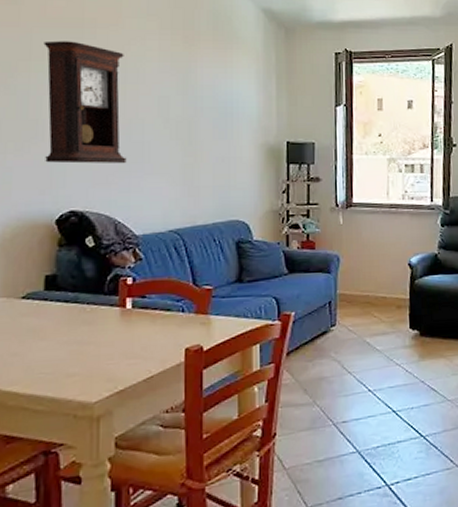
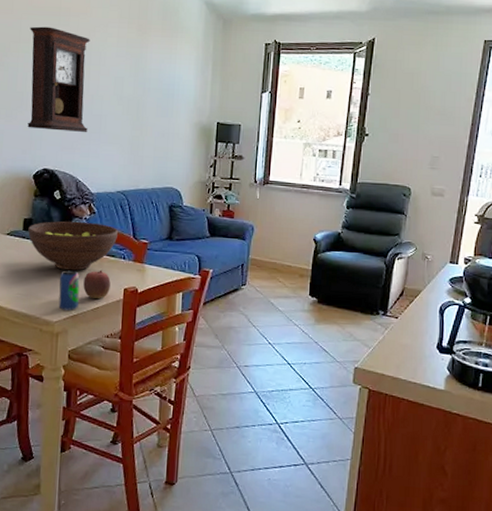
fruit bowl: none [51,271,173,335] -> present [28,221,118,271]
beverage can: none [97,334,126,386] -> present [58,270,80,311]
apple: none [131,328,167,367] -> present [83,270,111,299]

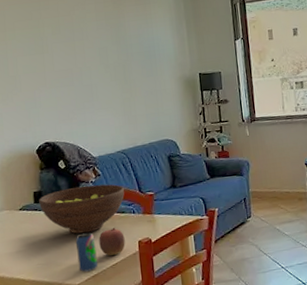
pendulum clock: present [27,26,90,133] -> none [13,12,81,108]

